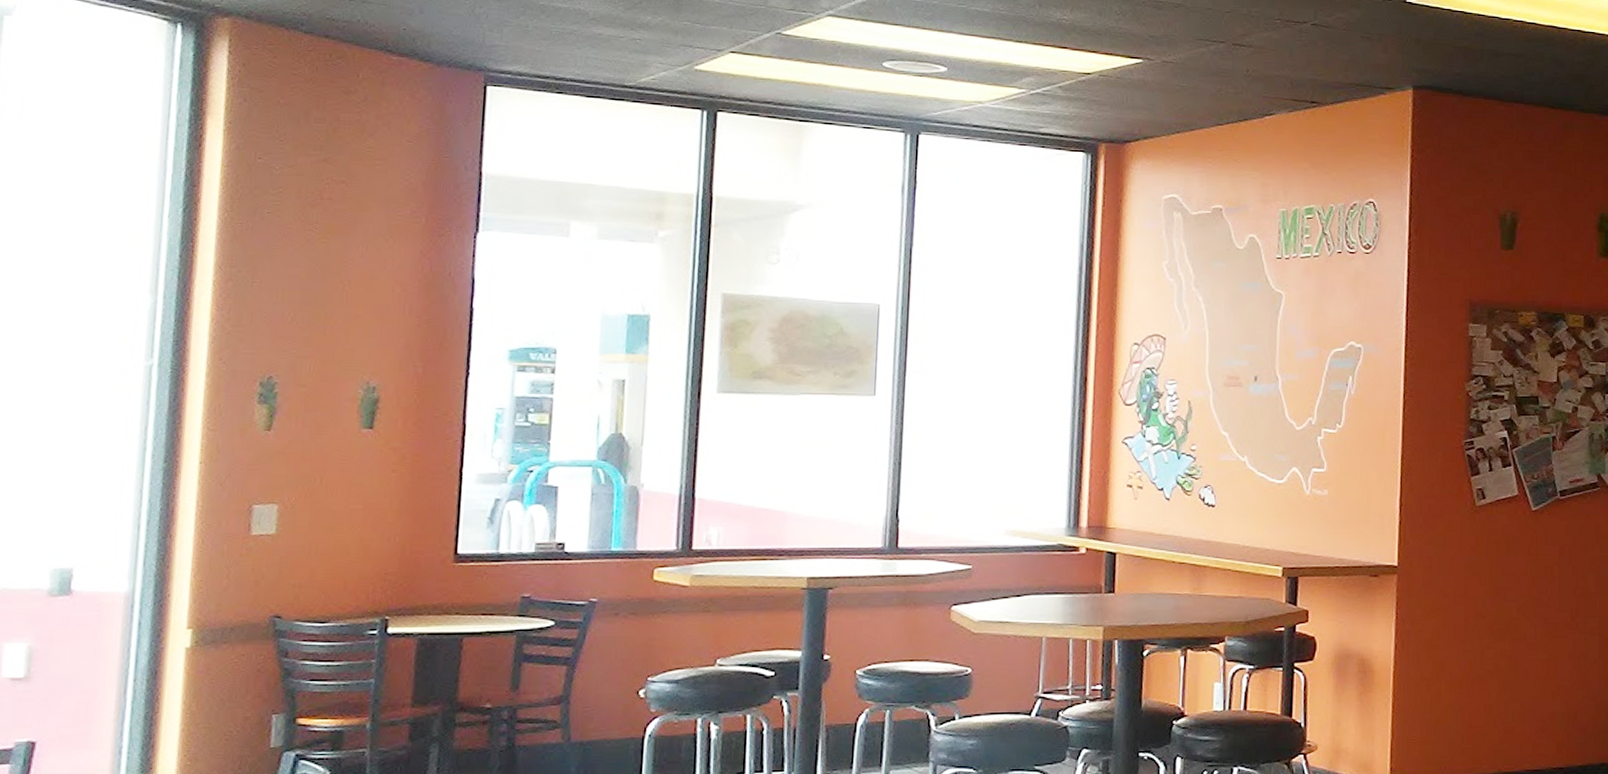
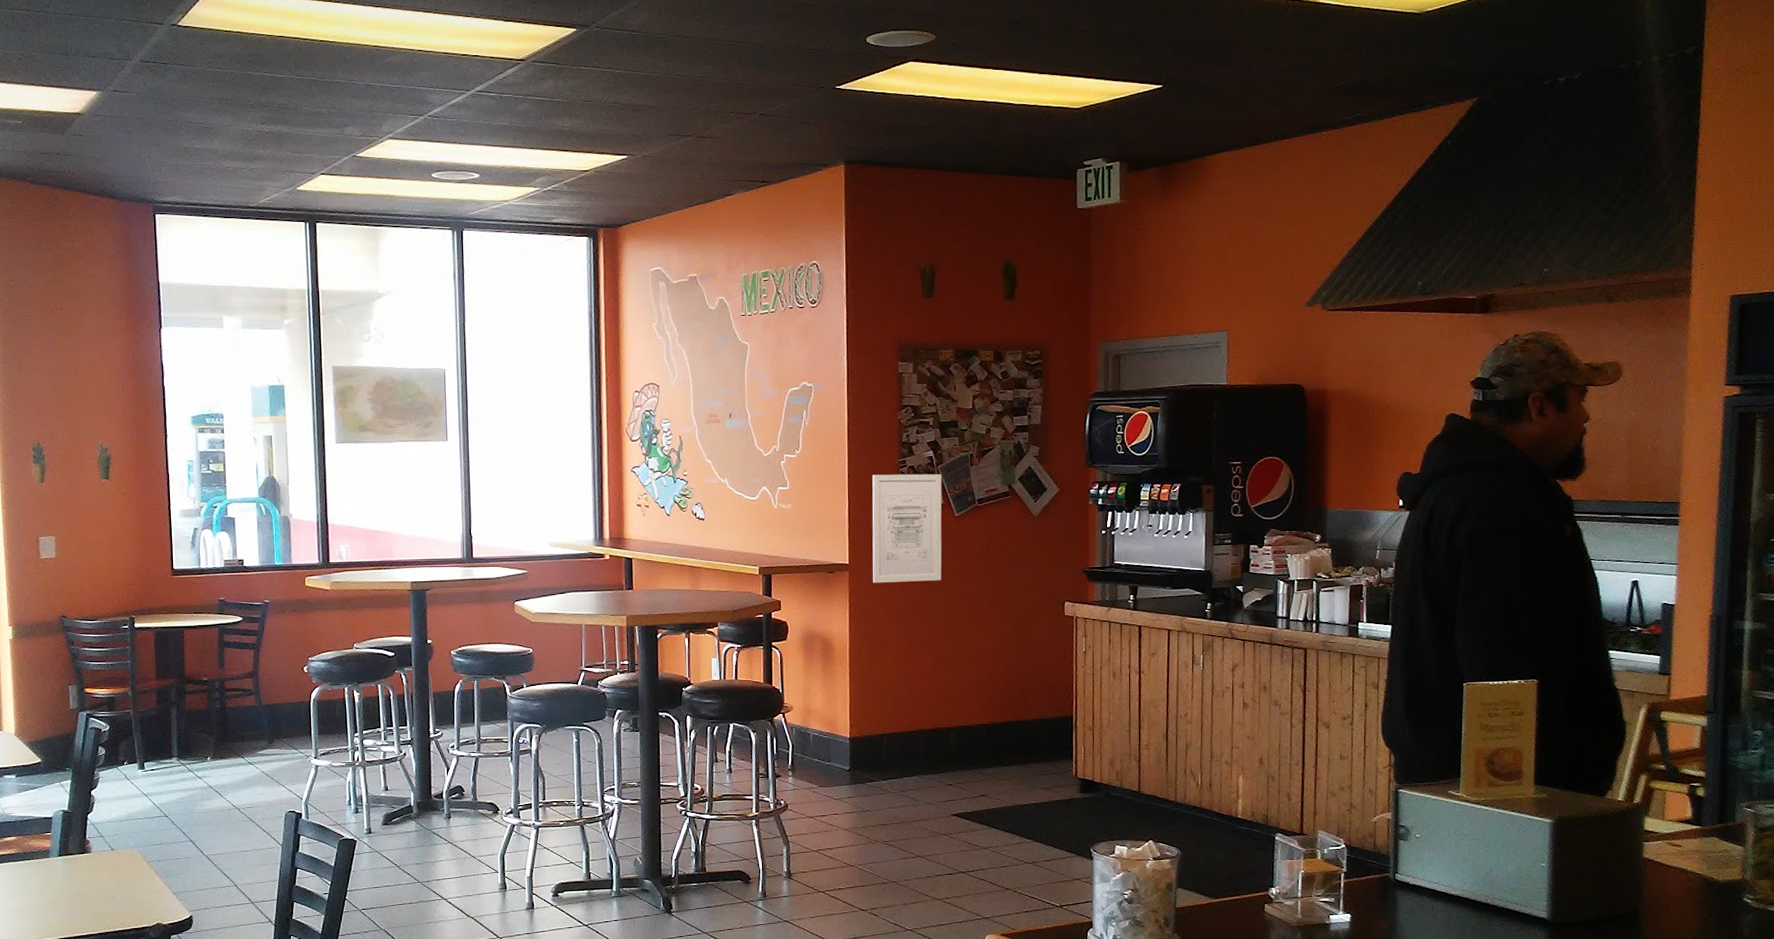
wall art: none [1426,457,1517,591] -> present [872,474,942,584]

